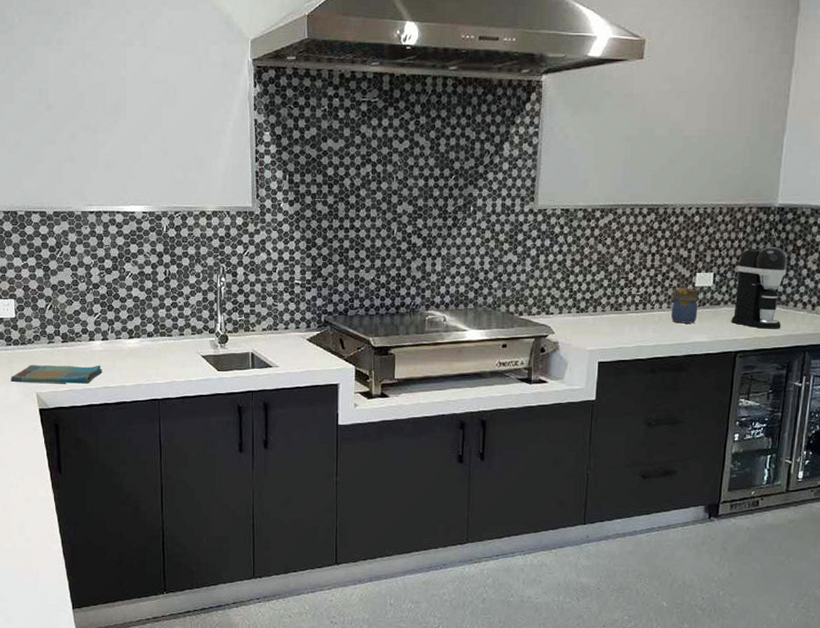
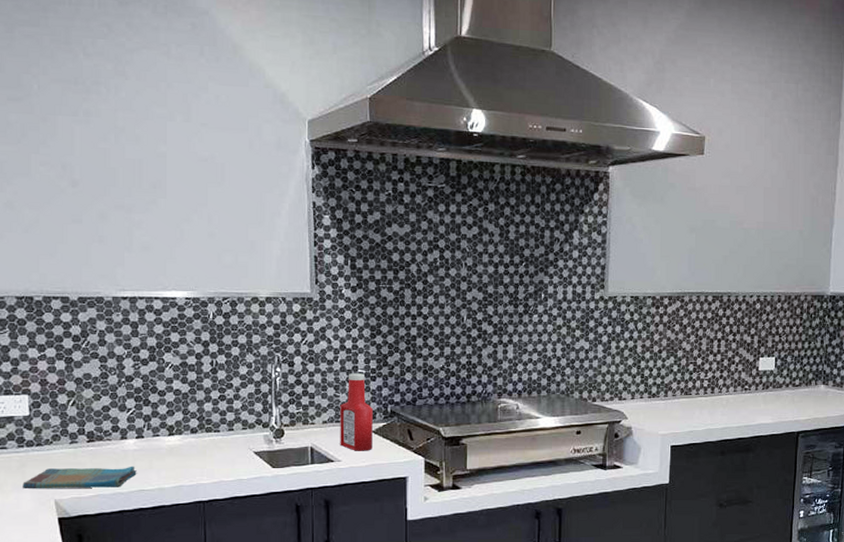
ketchup bottle: none [278,284,308,358] -> present [340,373,373,451]
jar: present [669,287,699,324] -> none [735,371,763,406]
coffee maker: present [731,247,788,329] -> none [792,332,840,410]

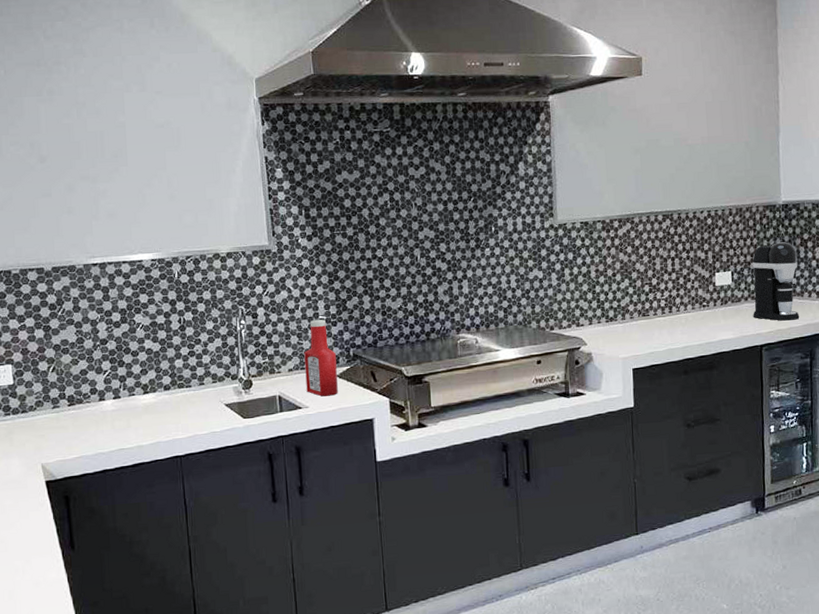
dish towel: present [22,466,137,490] -> none [11,425,116,456]
coffee maker: none [792,332,840,410] -> present [752,242,800,321]

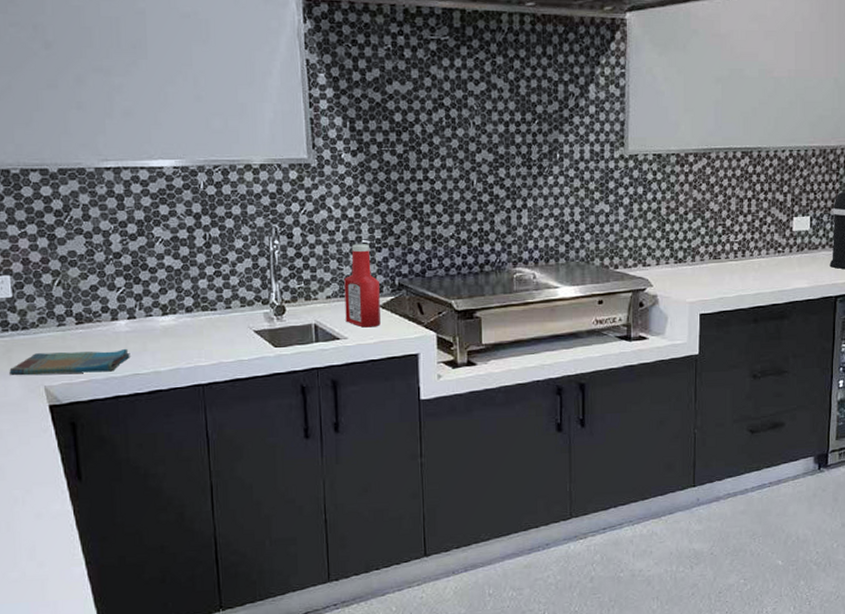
dish towel: none [11,425,116,456] -> present [9,348,130,376]

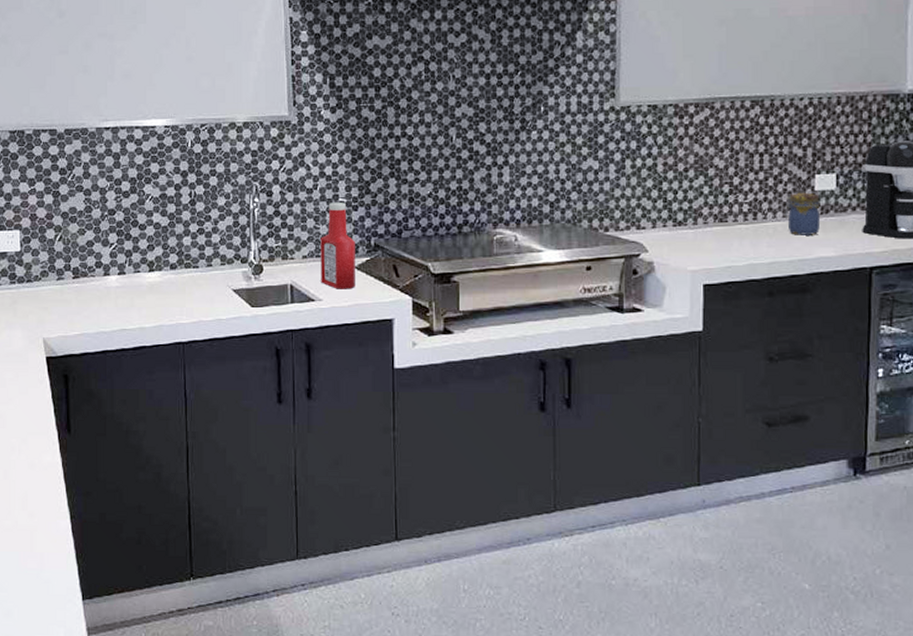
dish towel: present [9,348,130,376] -> none [14,303,119,327]
jar: none [767,232,797,270] -> present [784,192,821,235]

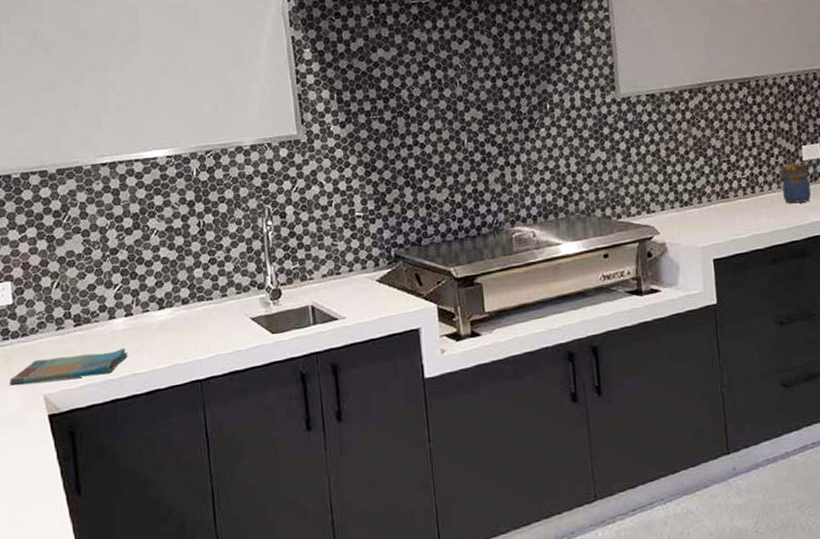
dish towel: none [14,303,119,327] -> present [9,347,128,387]
ketchup bottle: present [320,202,355,289] -> none [339,216,379,305]

